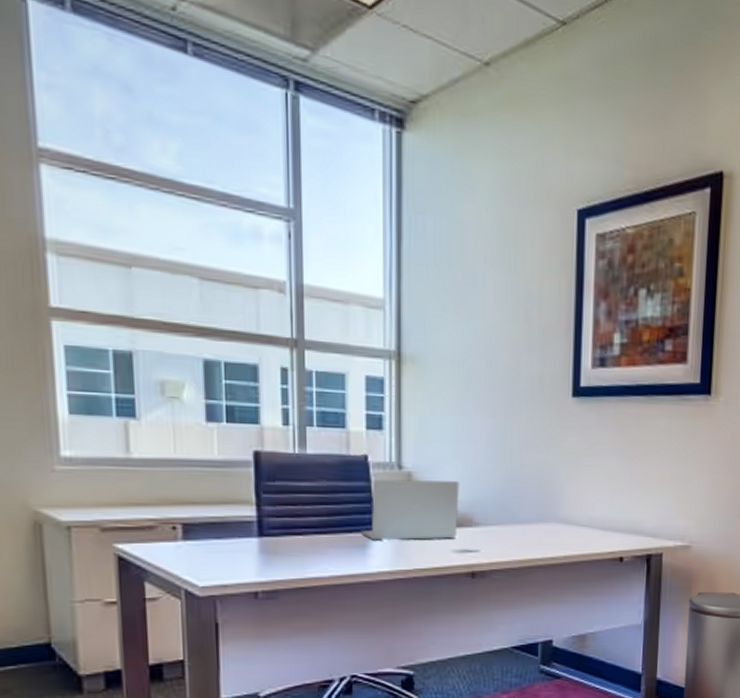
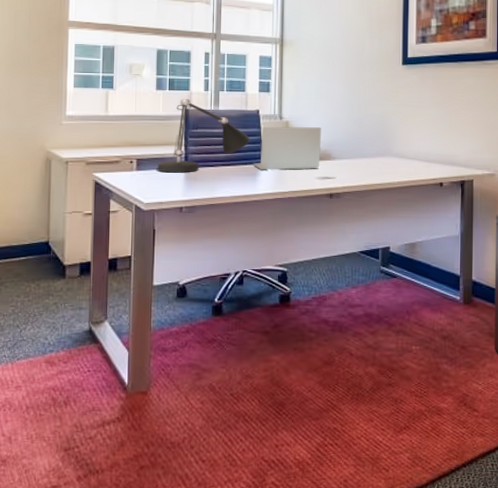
desk lamp: none [214,436,356,544] -> present [156,99,251,173]

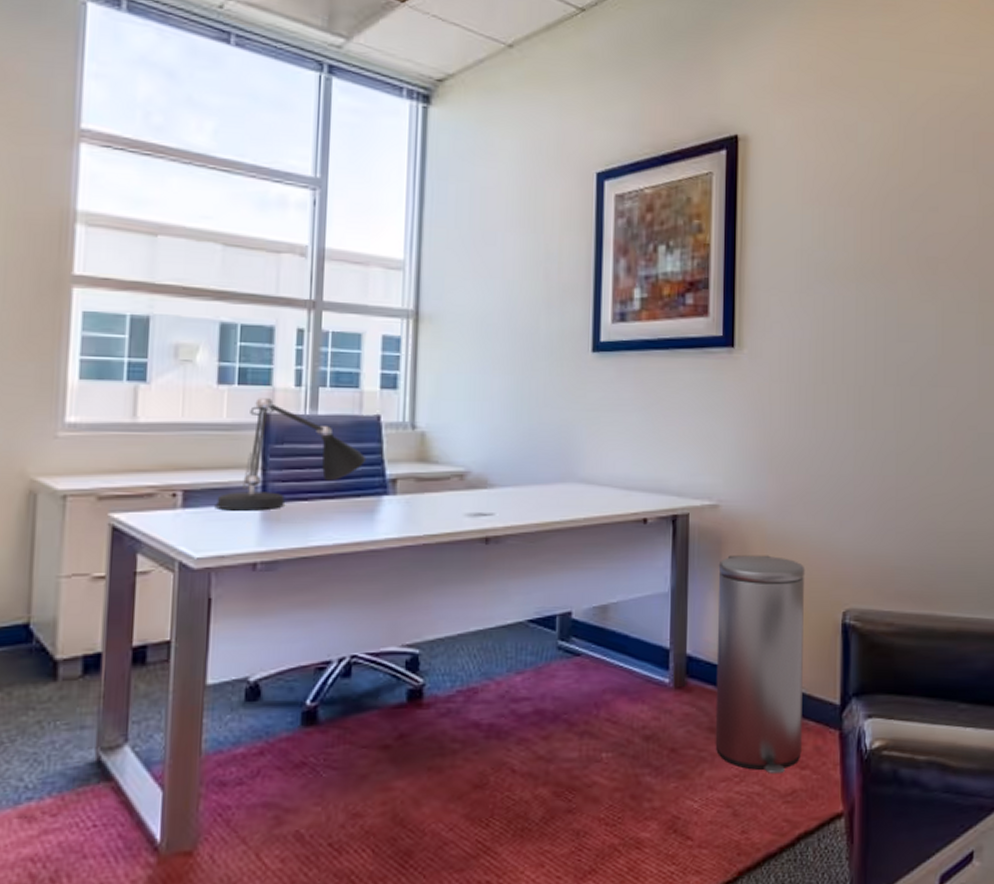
laptop: present [252,126,322,170] -> none [368,440,475,505]

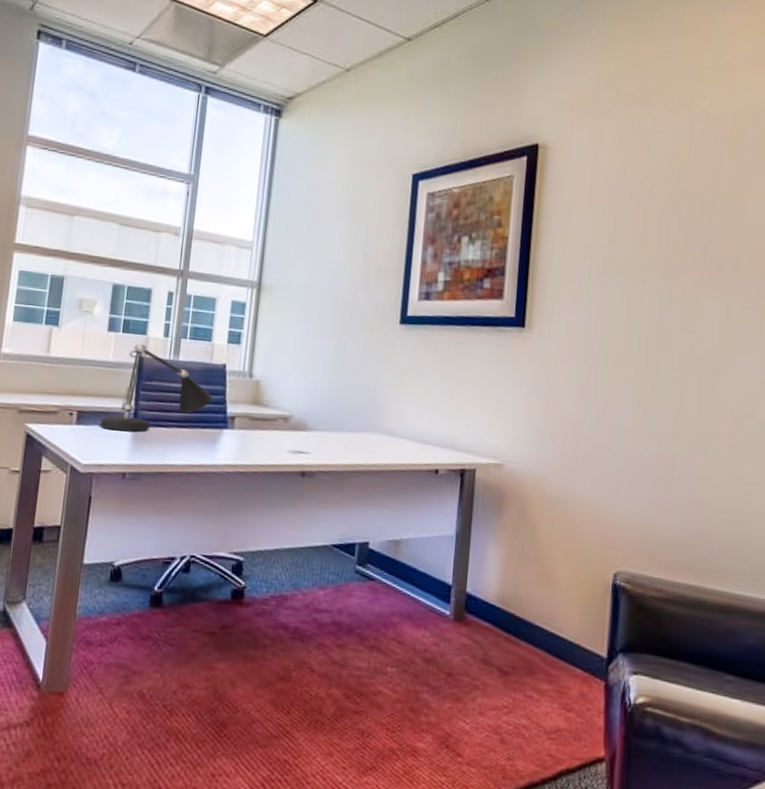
pedal bin: present [715,555,805,775] -> none [487,510,580,713]

